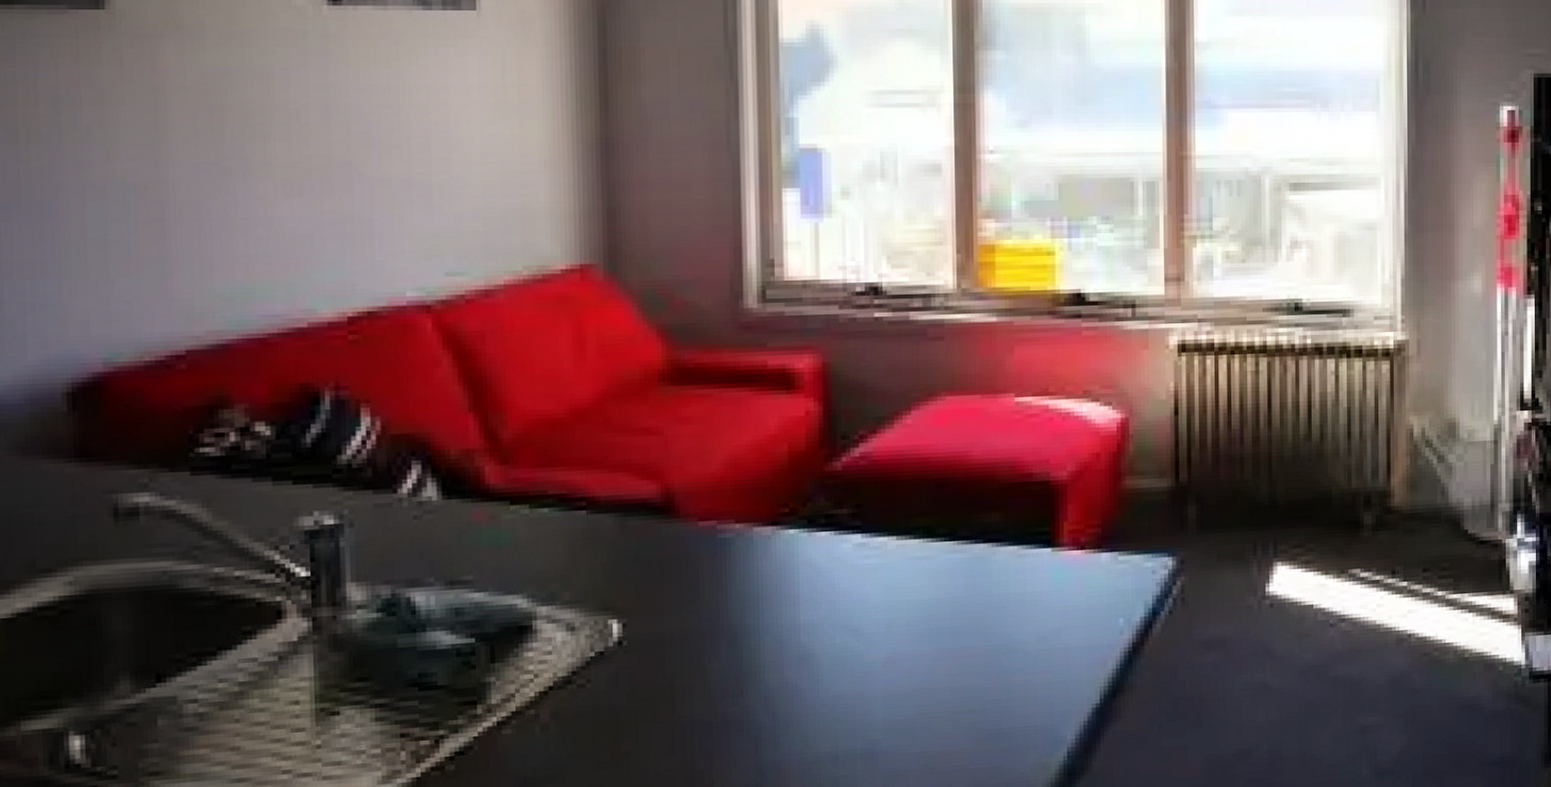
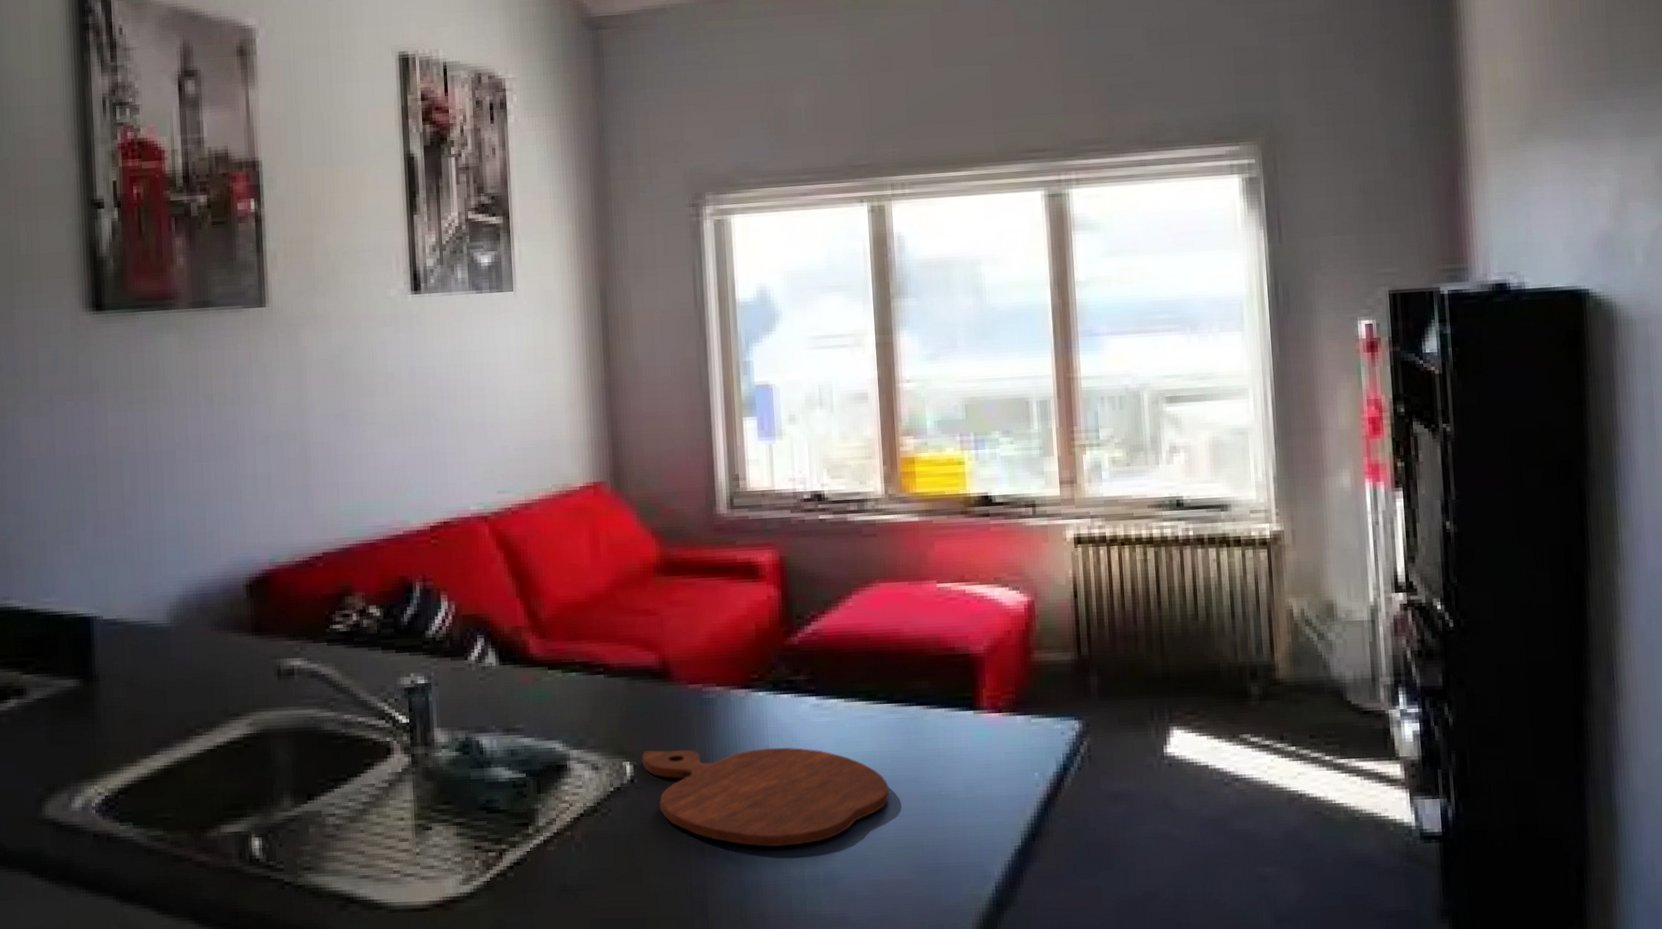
cutting board: none [634,596,947,719] -> present [642,747,890,847]

